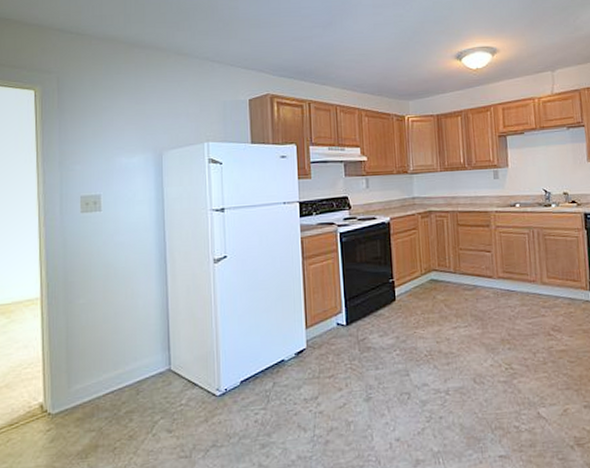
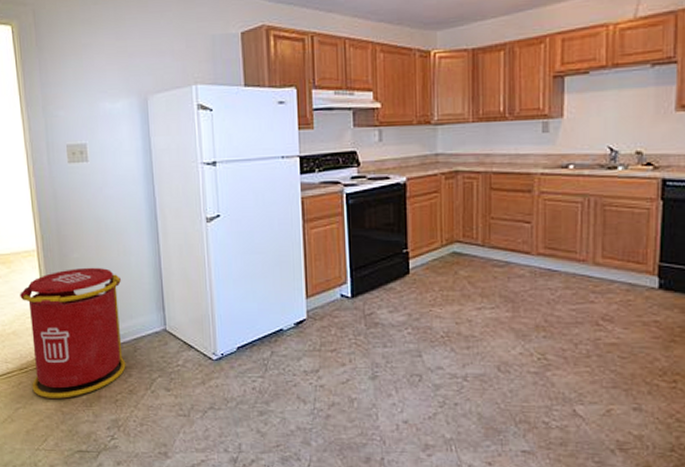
trash can: none [18,311,128,454] -> present [20,267,126,399]

